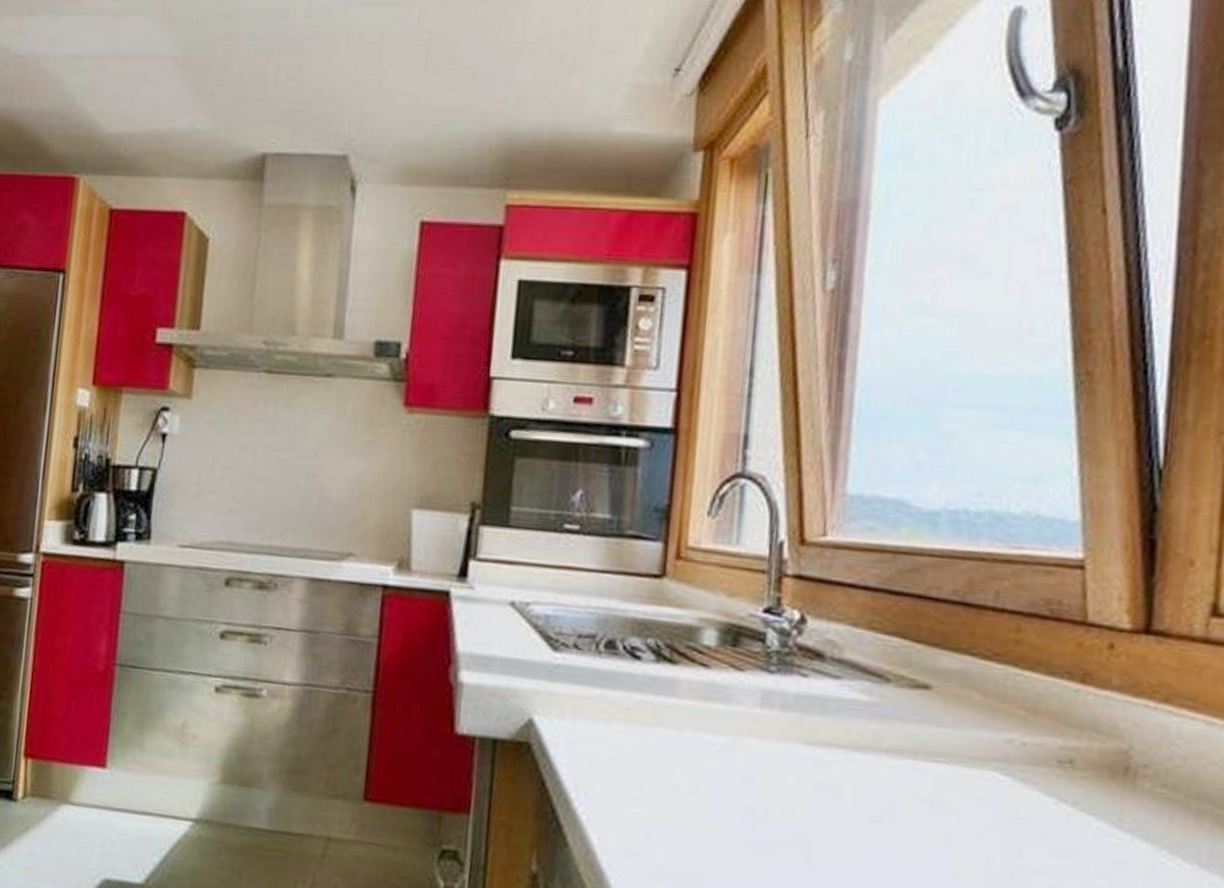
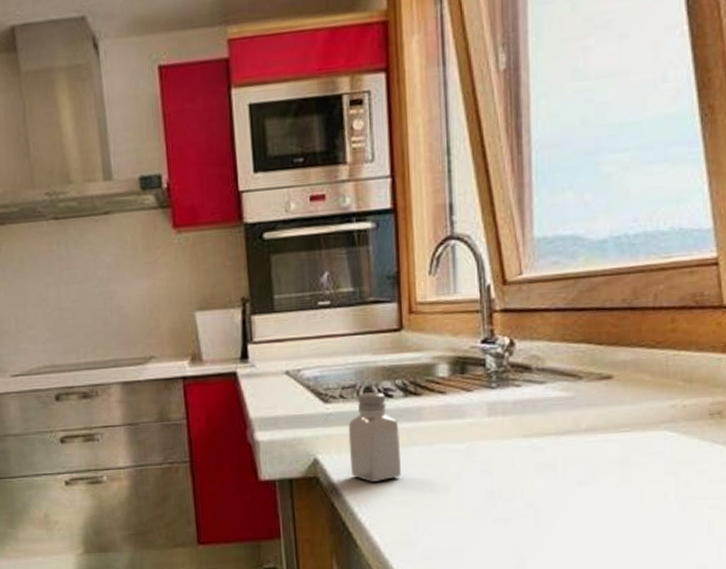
saltshaker: none [574,646,644,765] -> present [348,391,401,482]

